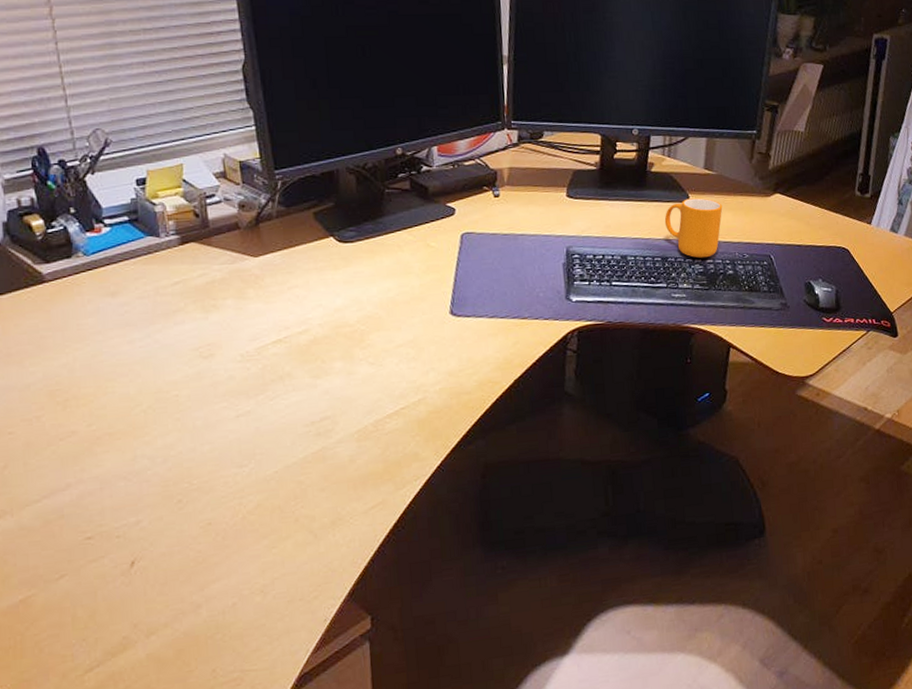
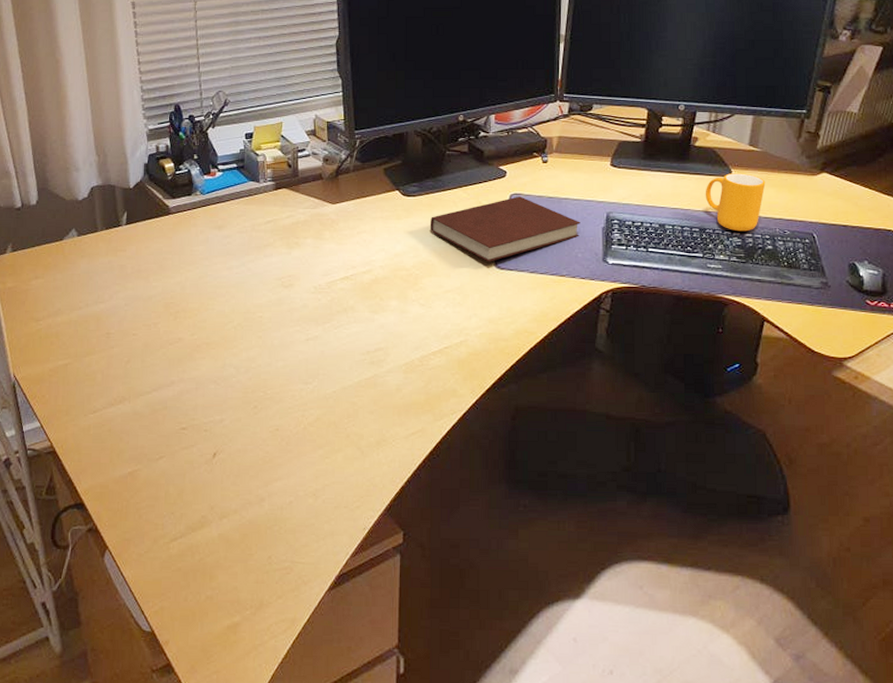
notebook: none [372,235,540,310] -> present [429,196,581,262]

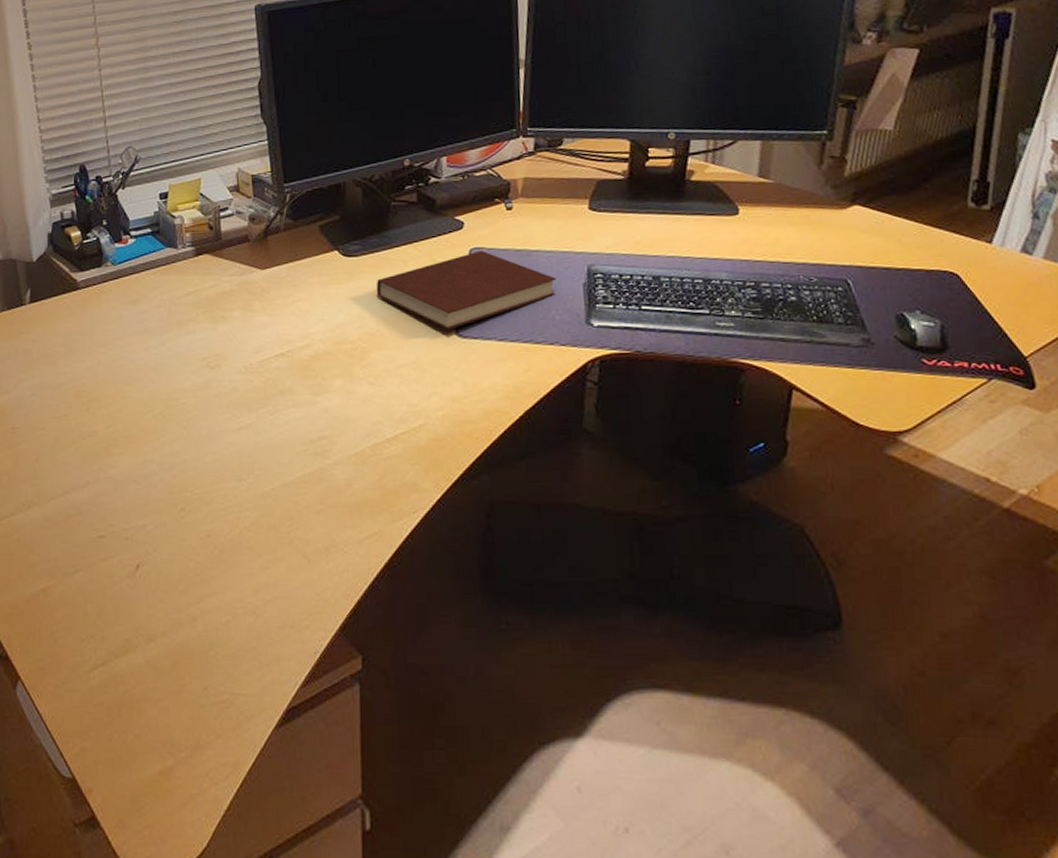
mug: present [705,173,766,232] -> none [707,210,783,281]

